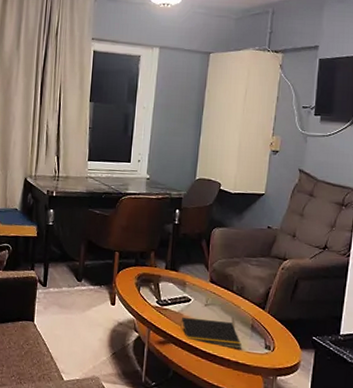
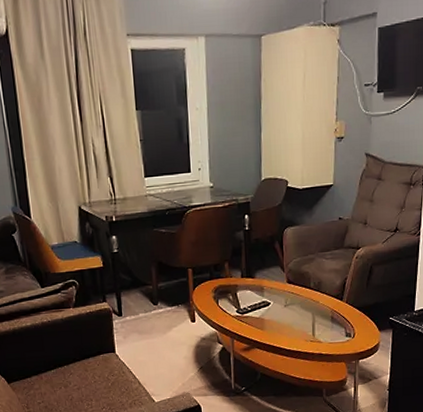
notepad: present [180,316,242,349] -> none [262,318,323,342]

